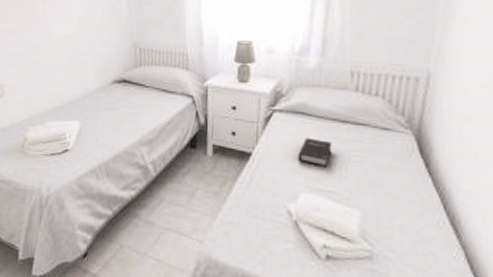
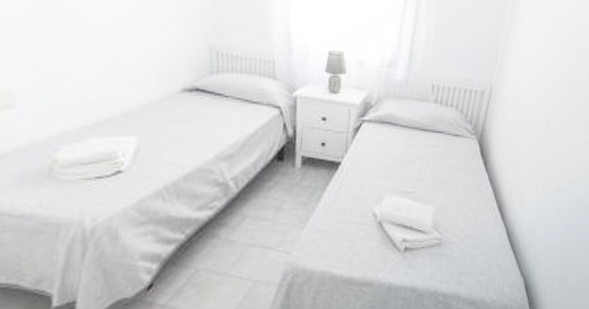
hardback book: present [298,137,332,167] -> none [384,145,414,171]

